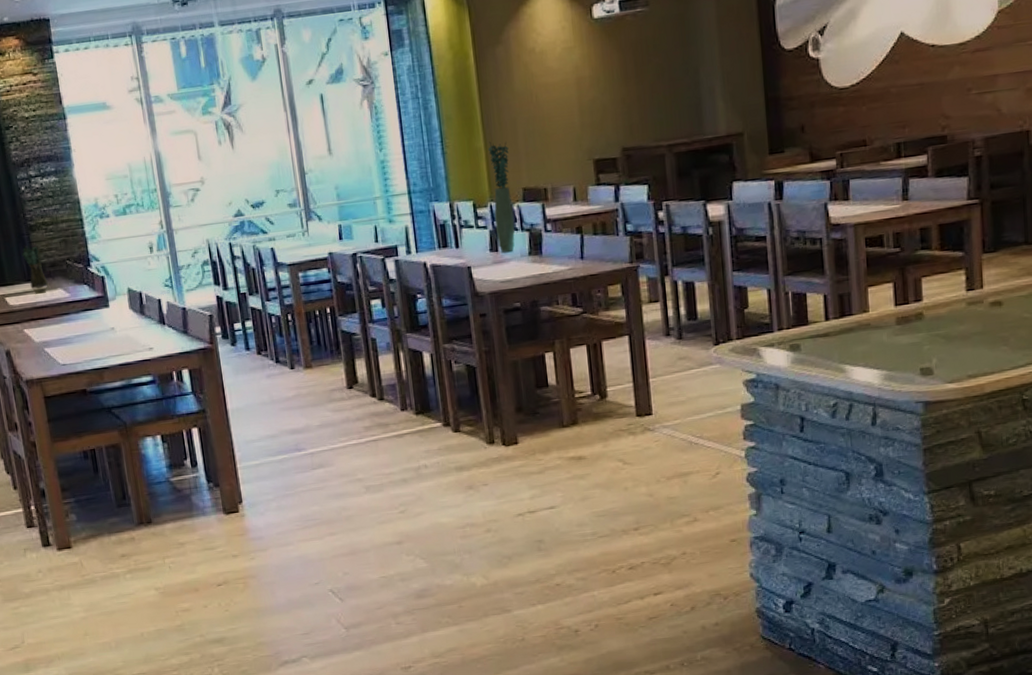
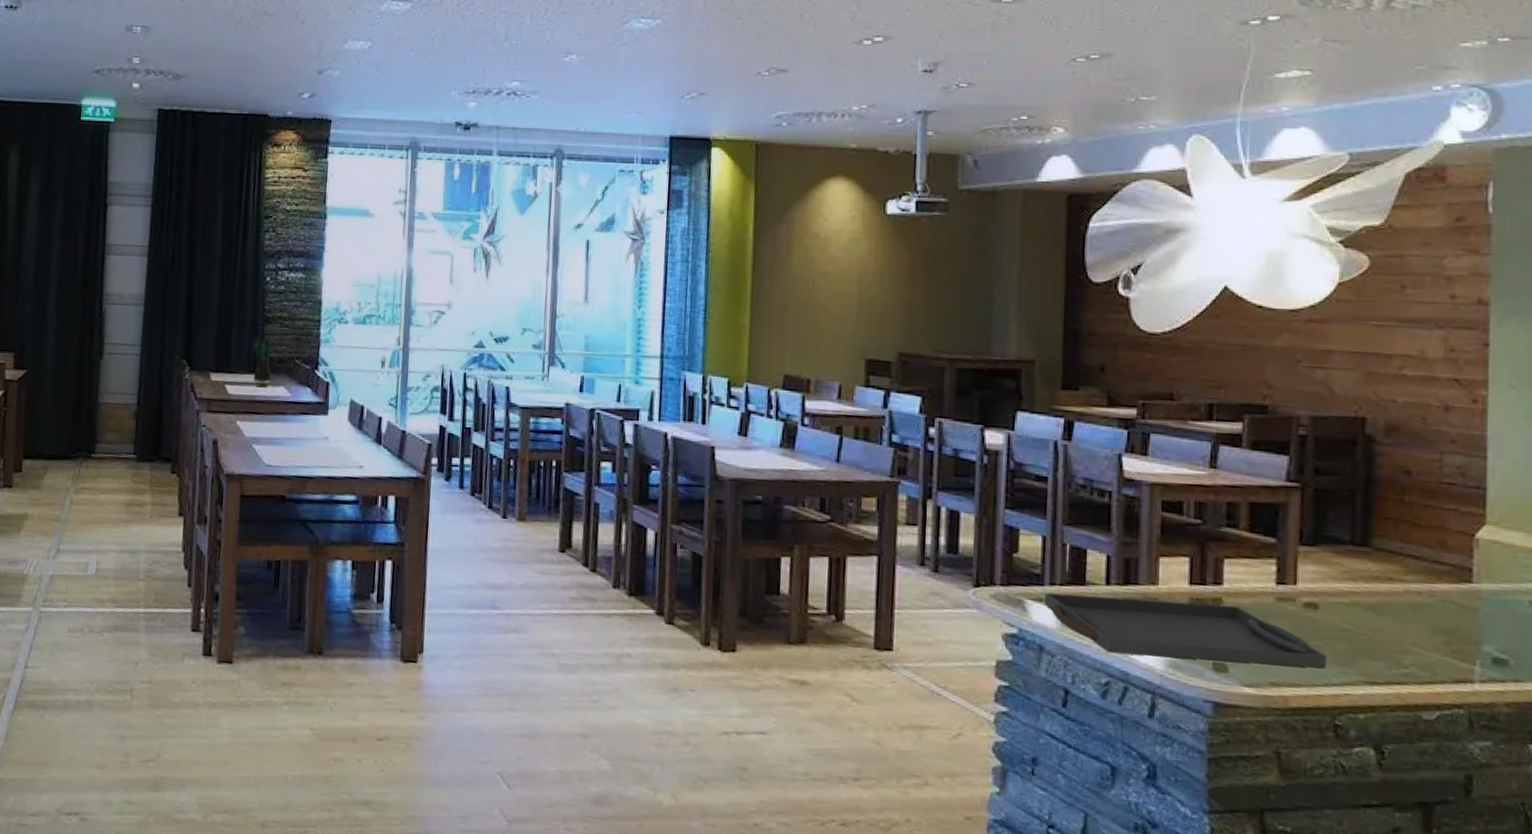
vase: present [488,141,515,252] -> none [748,320,775,439]
serving tray: none [775,316,1013,379] -> present [1044,592,1327,669]

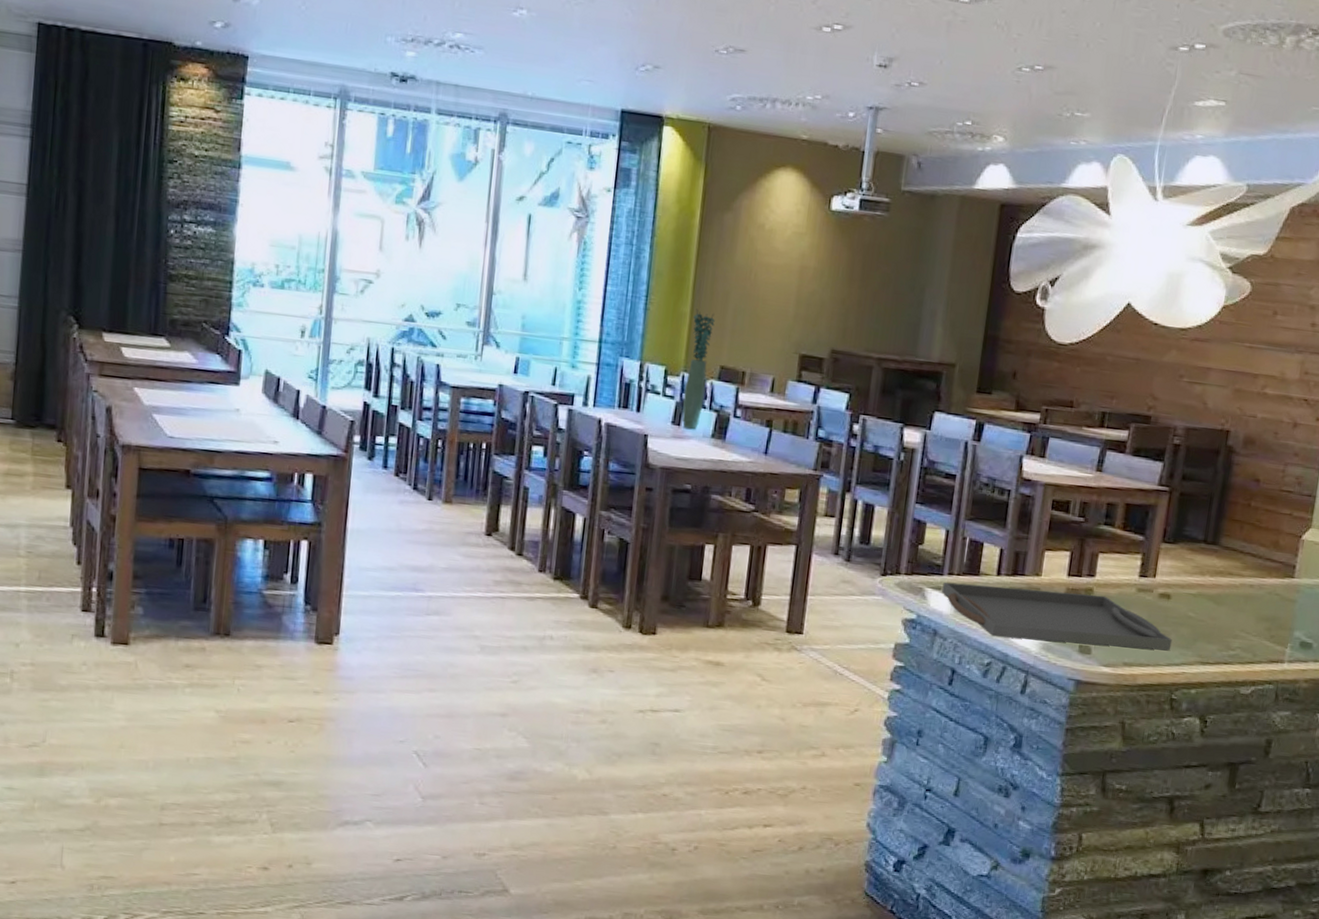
vase: present [251,335,272,388] -> none [151,294,175,353]
vase: none [748,320,775,439] -> present [682,309,715,429]

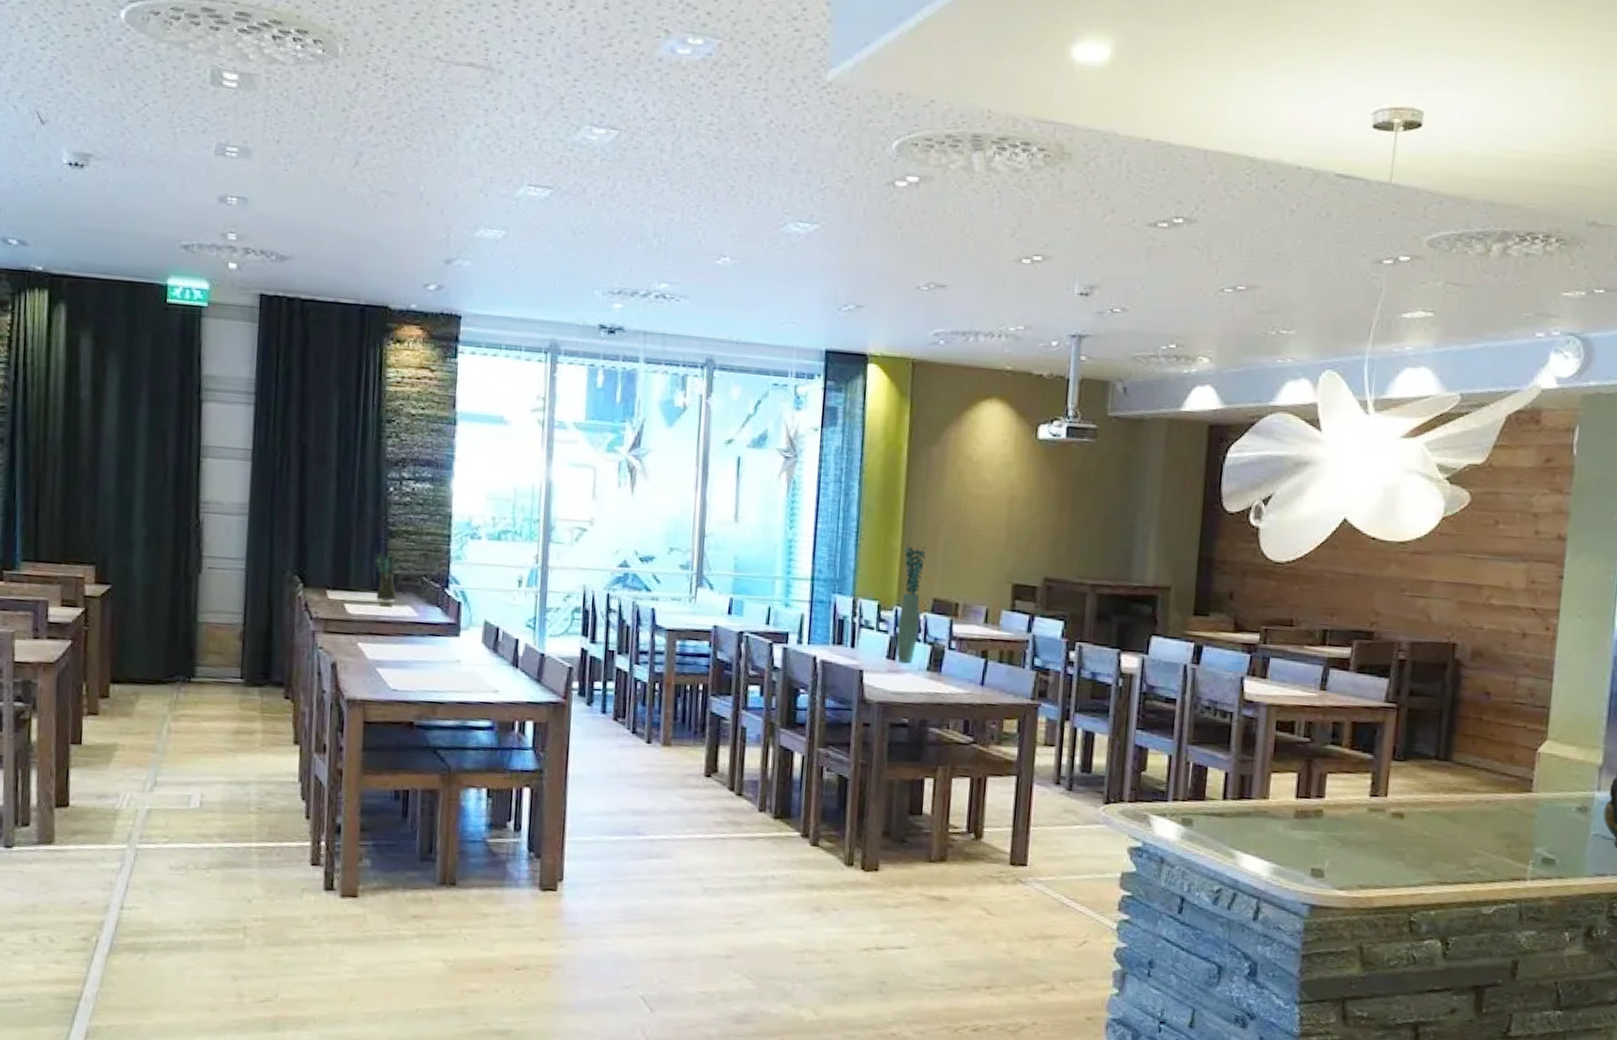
vase: none [151,294,175,353] -> present [373,550,397,607]
serving tray: present [942,582,1172,651] -> none [1167,808,1408,872]

